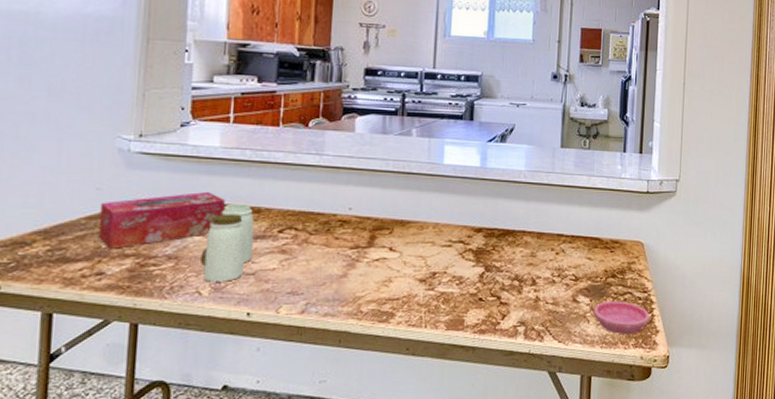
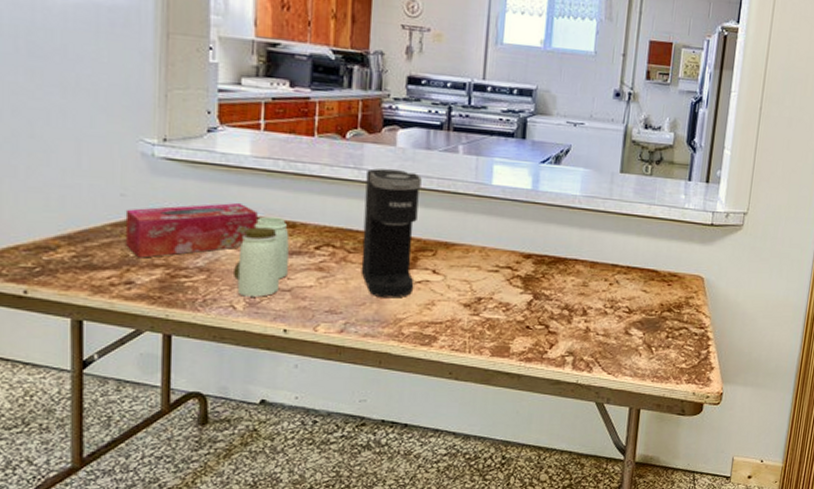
coffee maker: none [321,154,379,277] -> present [361,168,422,298]
saucer: present [593,301,650,335] -> none [646,335,706,370]

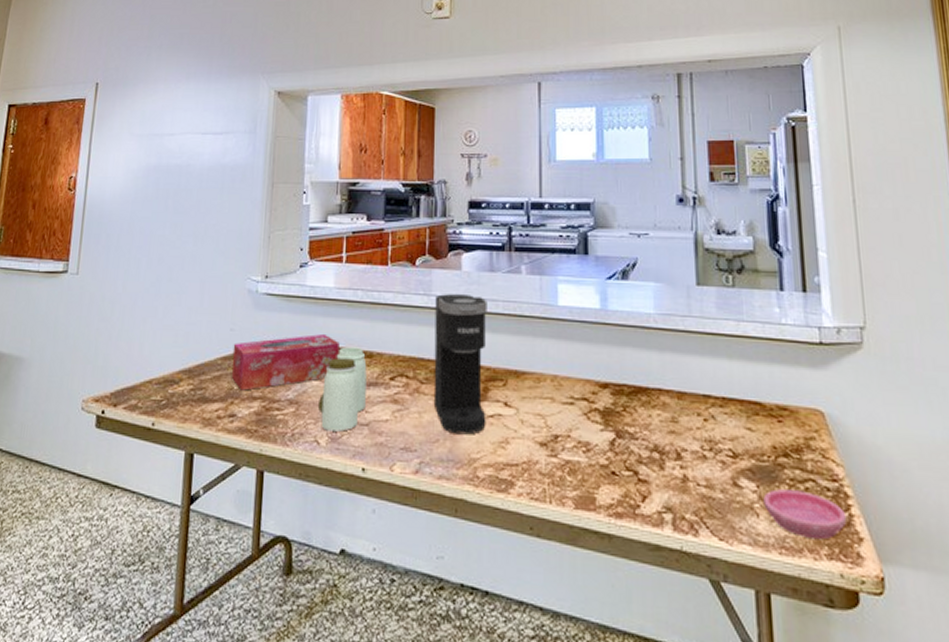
saucer: none [646,335,706,370] -> present [763,489,847,540]

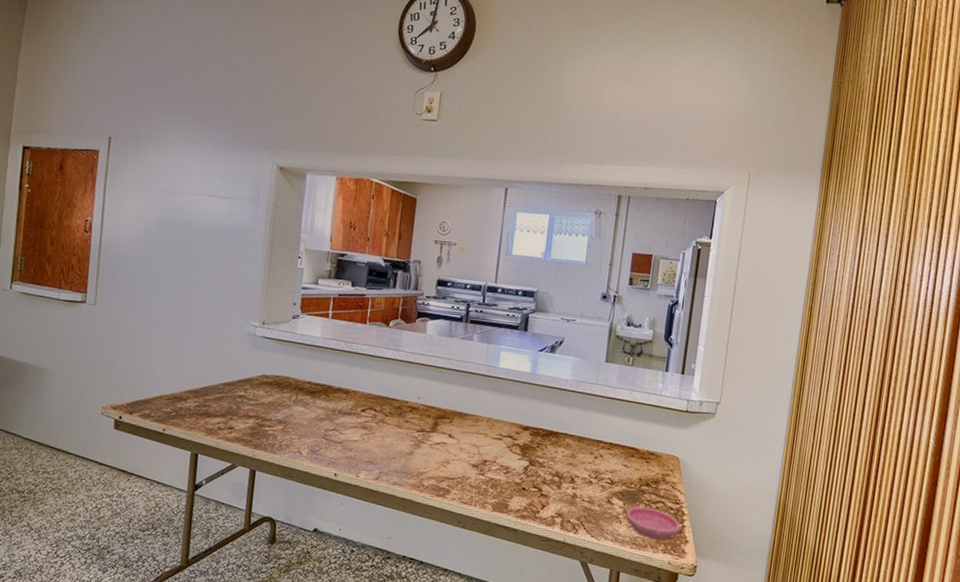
tissue box: present [231,333,340,391] -> none [230,372,322,410]
jar: present [317,347,367,432] -> none [301,384,344,446]
coffee maker: present [433,294,487,435] -> none [394,350,444,456]

